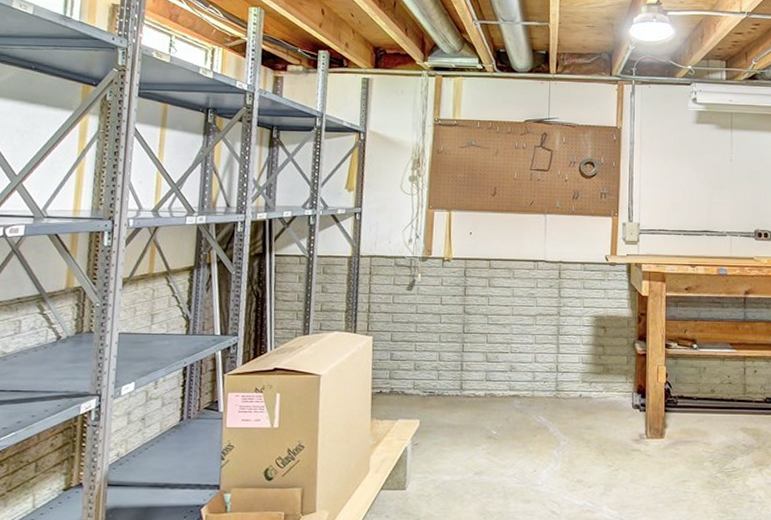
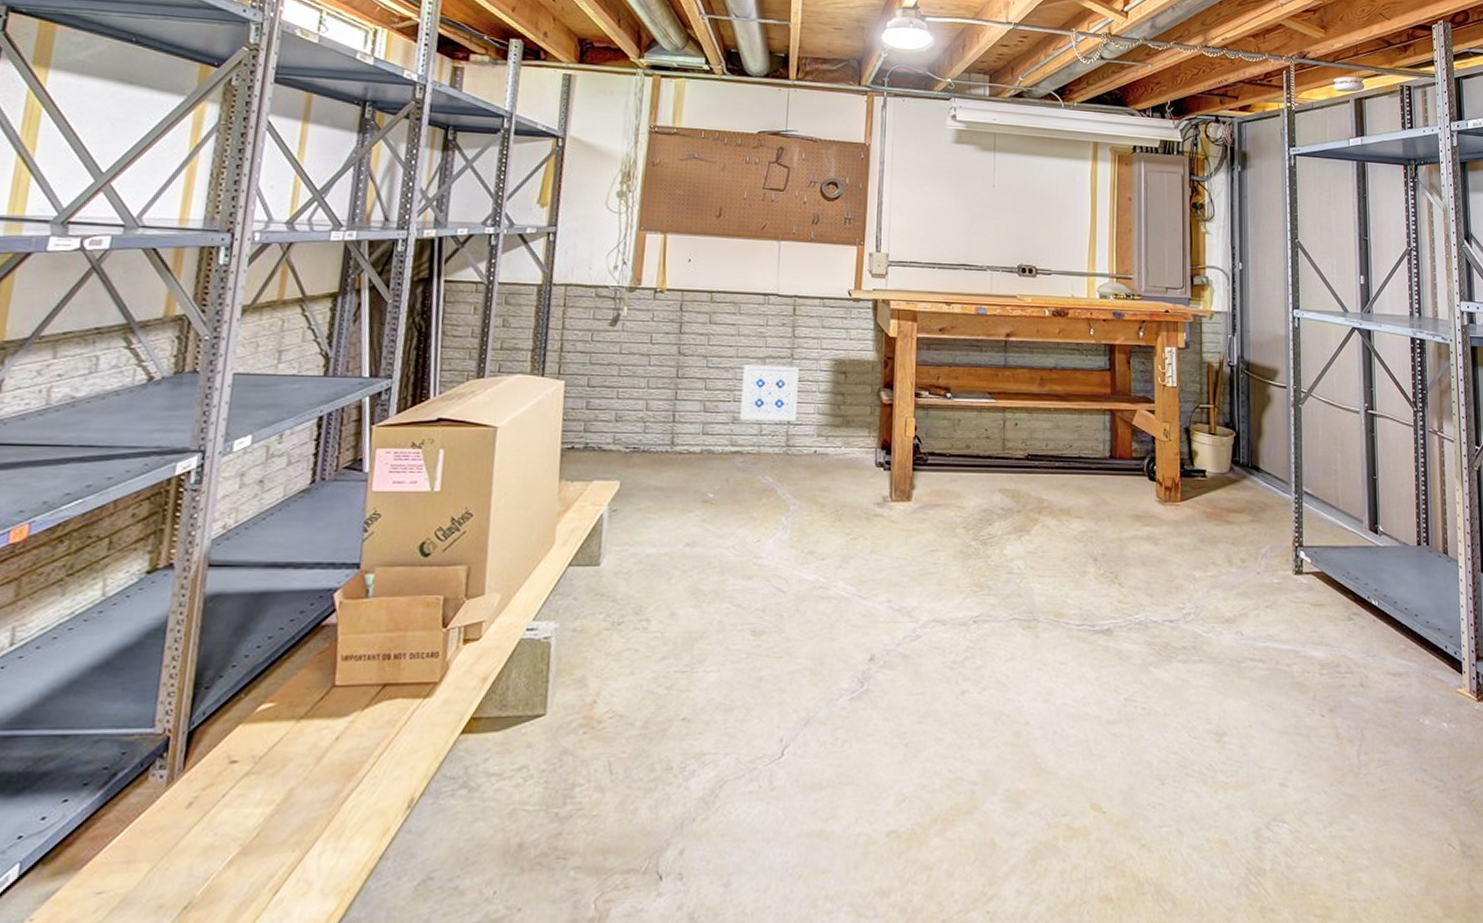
wall art: none [517,321,565,369] -> present [740,364,799,421]

